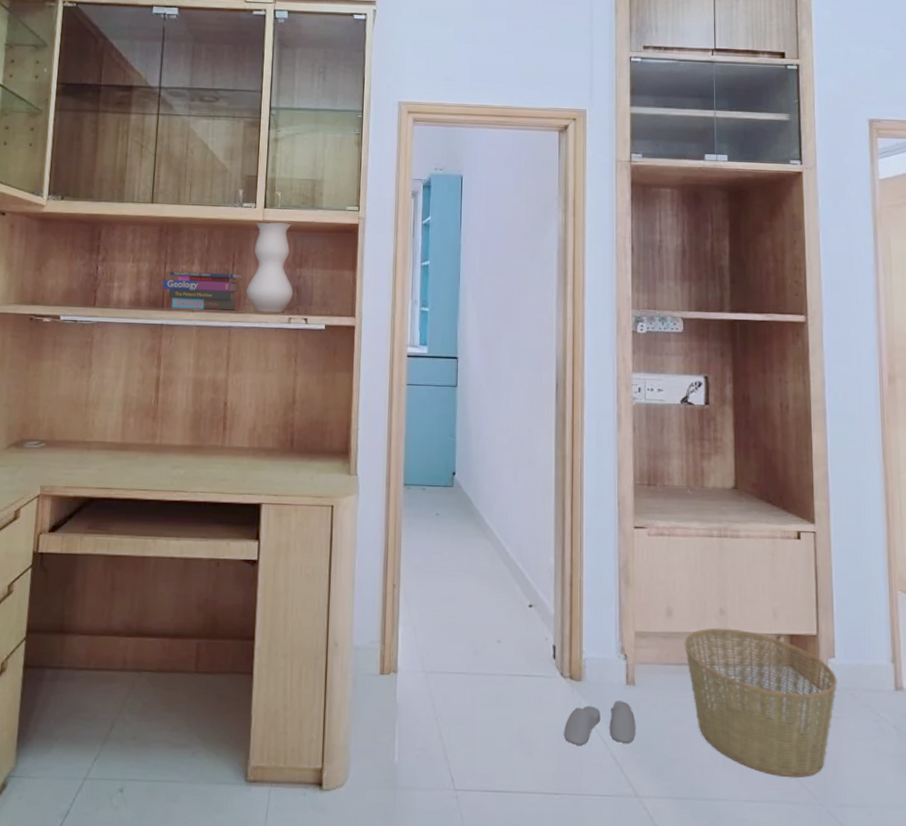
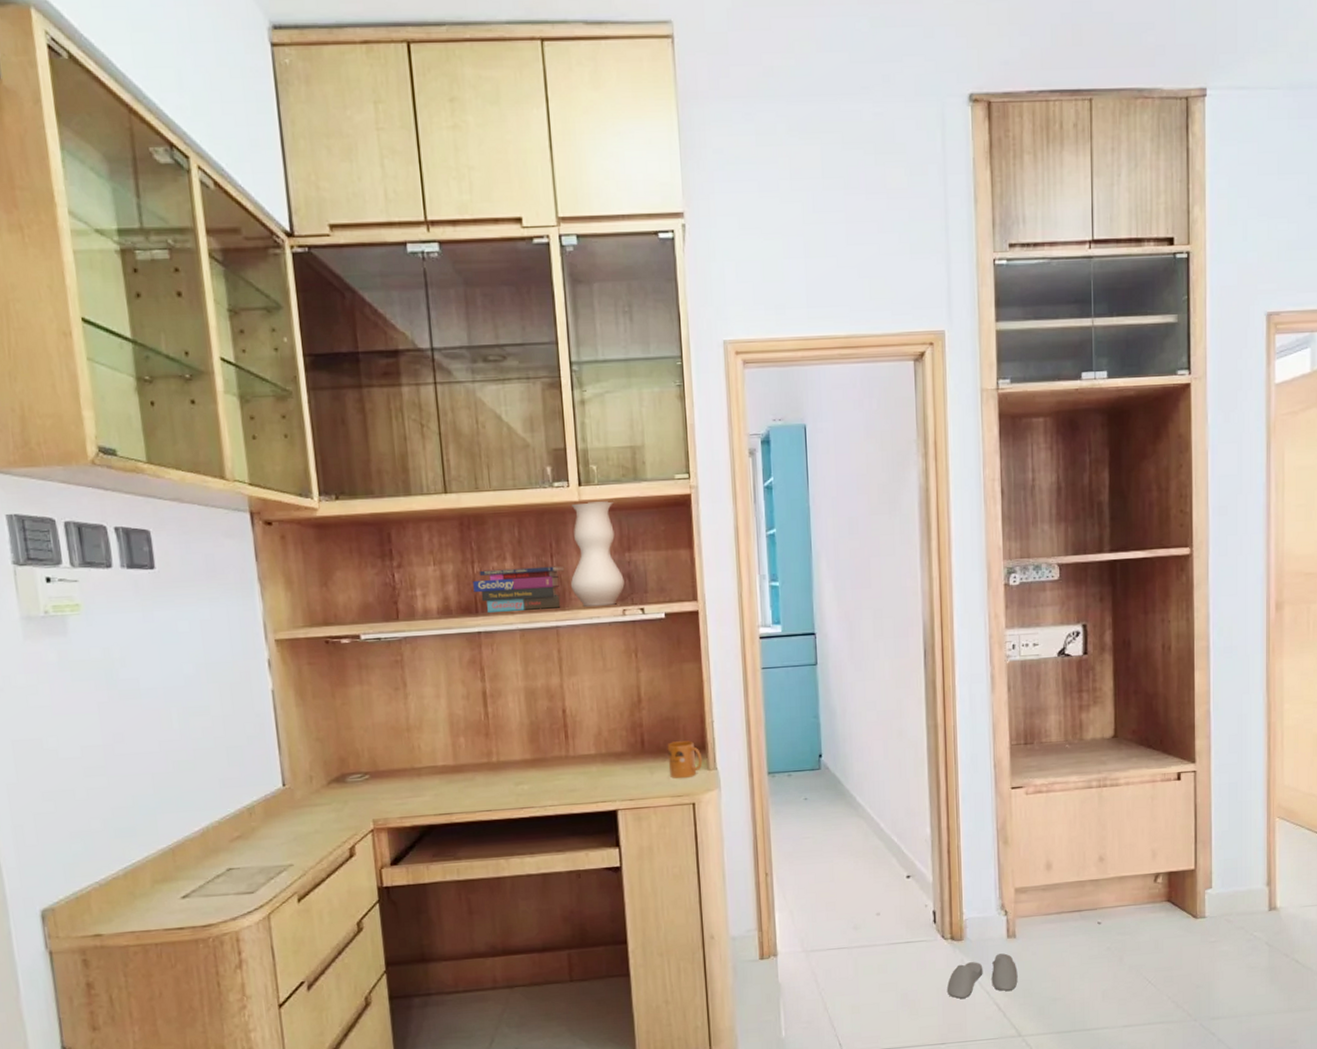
mug: none [313,444,345,481] -> present [667,740,703,779]
basket: present [684,628,837,778] -> none [1063,873,1213,1001]

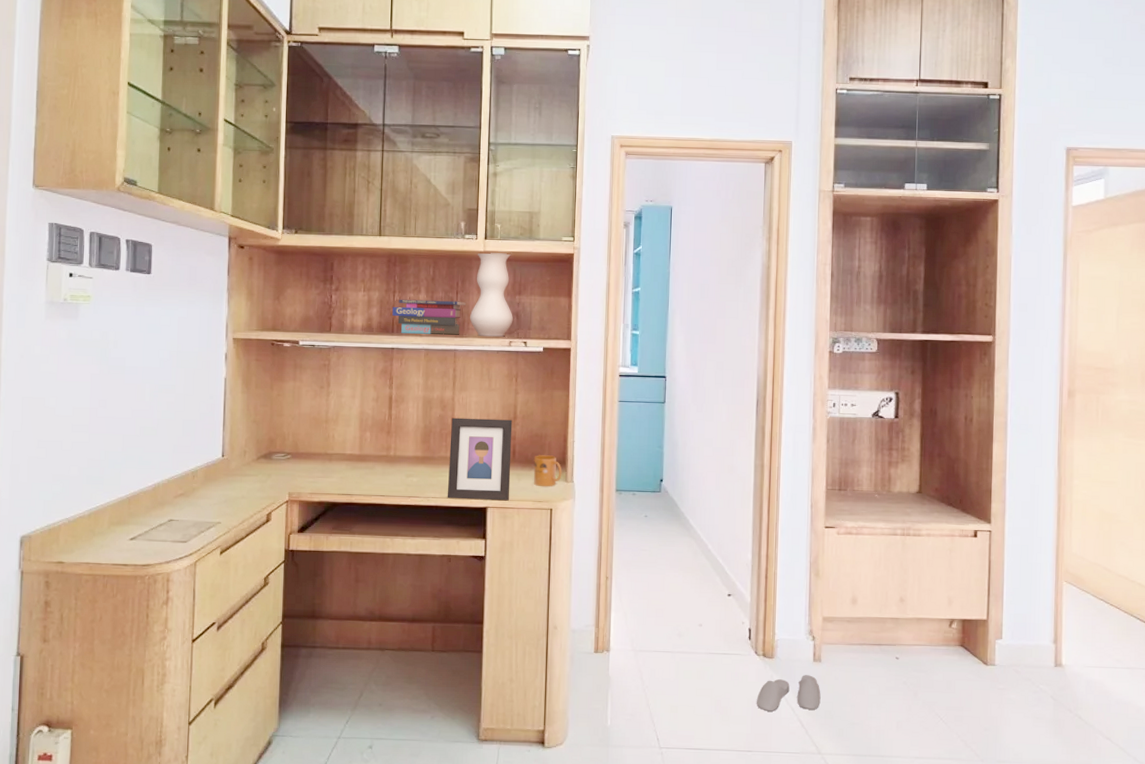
picture frame: none [562,703,643,805] -> present [447,417,513,501]

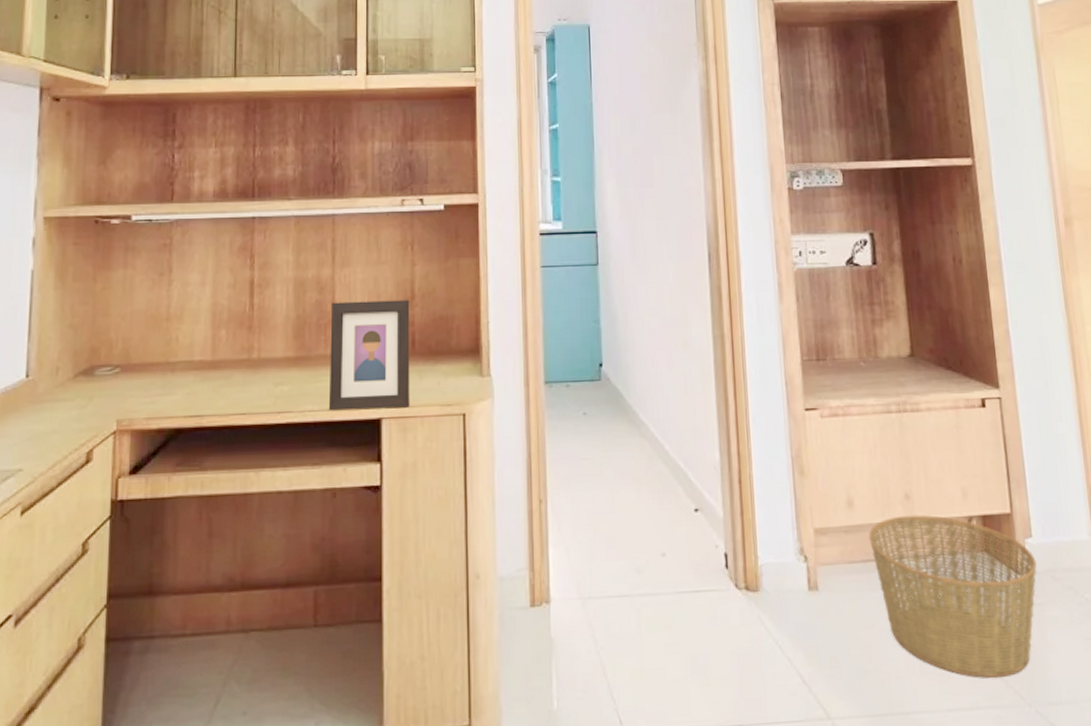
books: present [392,299,466,335] -> none [252,152,346,199]
vase: present [470,251,513,338] -> none [351,88,405,196]
mug: present [533,455,562,487] -> none [439,342,476,386]
slippers: present [757,675,821,711] -> none [743,609,823,666]
basket: none [866,613,1003,739] -> present [868,514,1037,679]

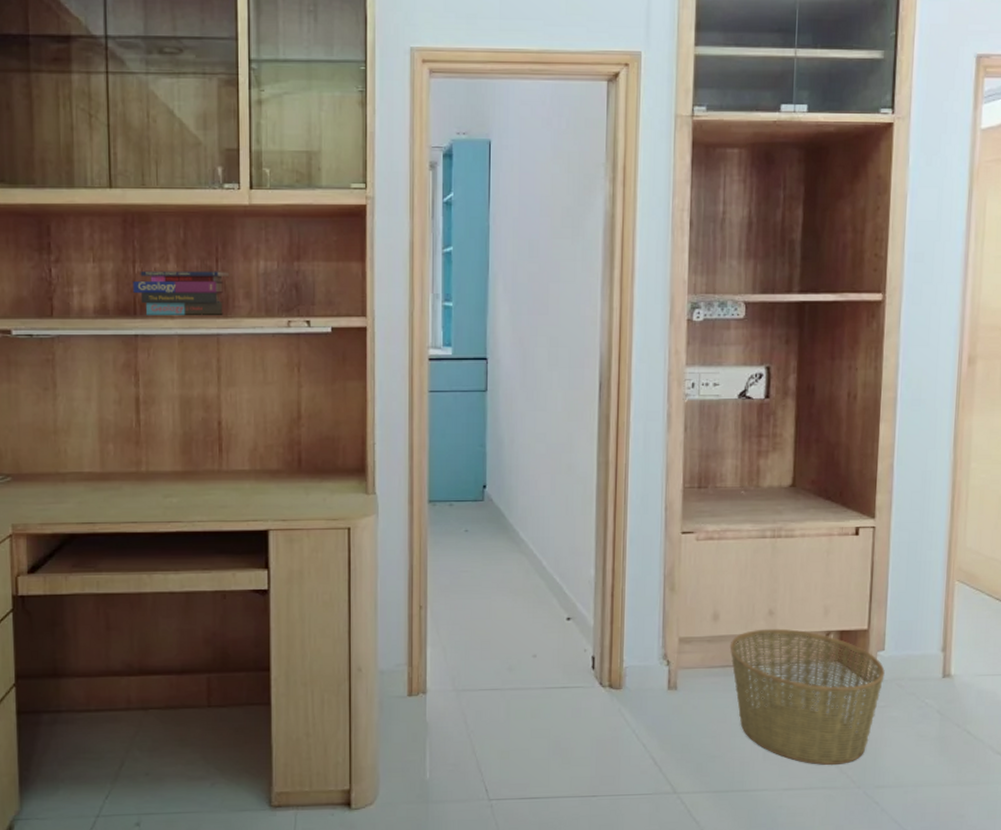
books: none [252,152,346,199] -> present [133,270,230,316]
picture frame: present [328,299,410,411] -> none [217,420,297,522]

